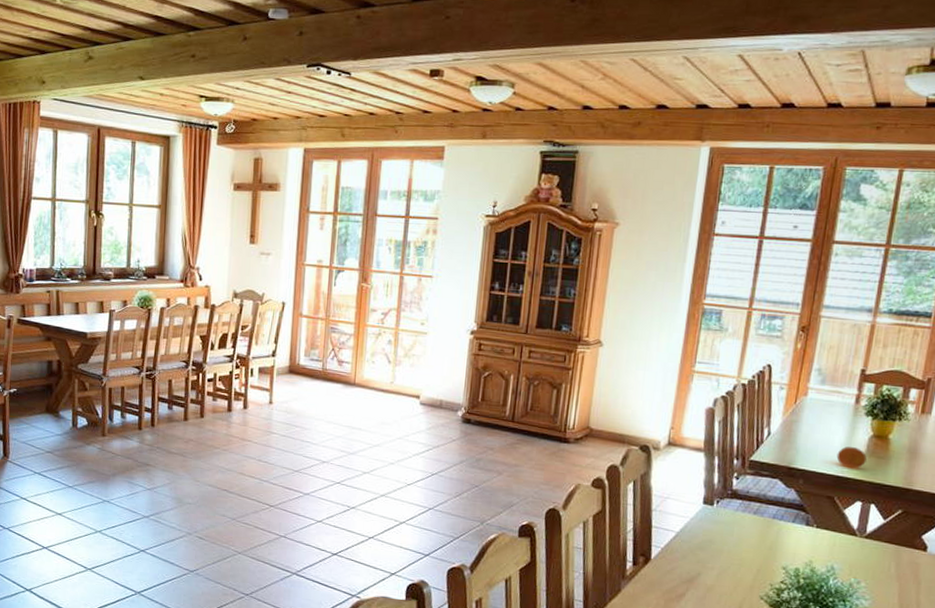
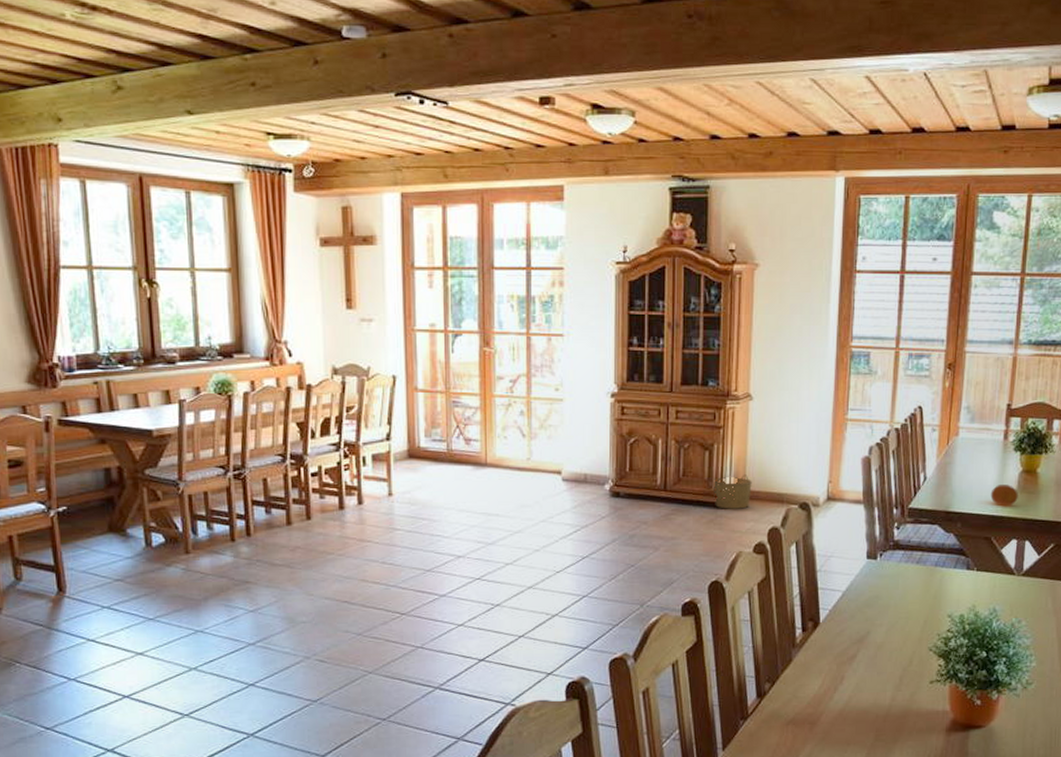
basket: none [558,414,596,445] -> present [712,474,752,509]

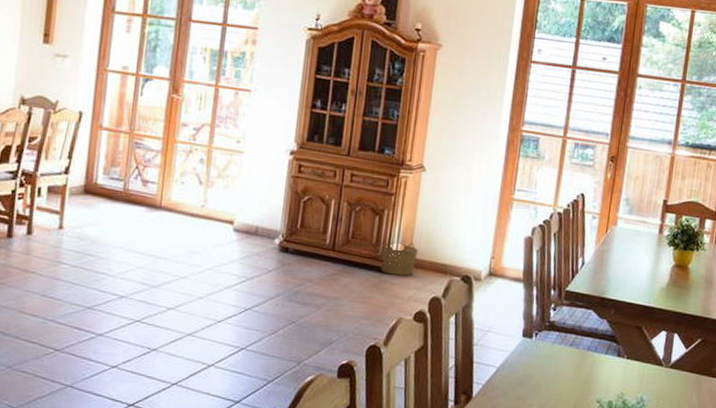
fruit: present [990,485,1018,507] -> none [643,276,670,299]

